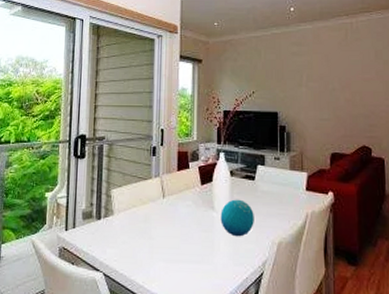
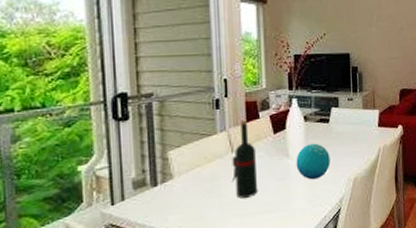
wine bottle: none [161,169,184,244] -> present [231,120,257,198]

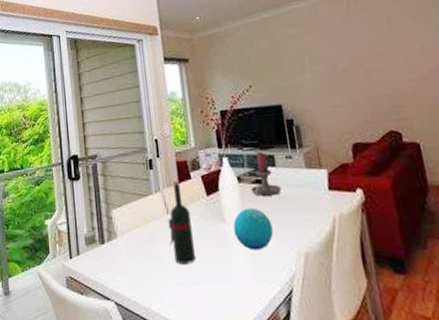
candle holder: none [315,94,341,133] -> present [251,151,281,196]

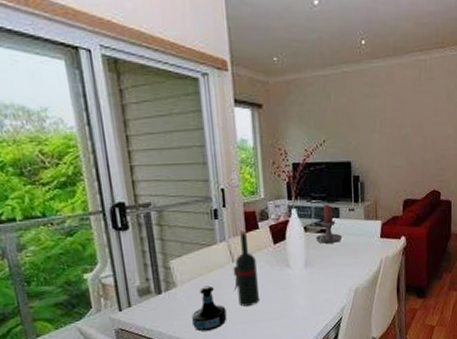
tequila bottle: none [131,238,164,289] -> present [192,285,227,331]
decorative orb: present [233,207,274,251] -> none [297,254,331,290]

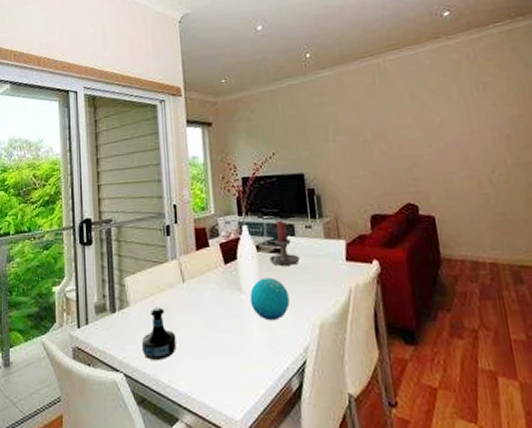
wine bottle: present [233,230,259,307] -> none [183,248,210,335]
decorative orb: none [297,254,331,290] -> present [249,277,290,321]

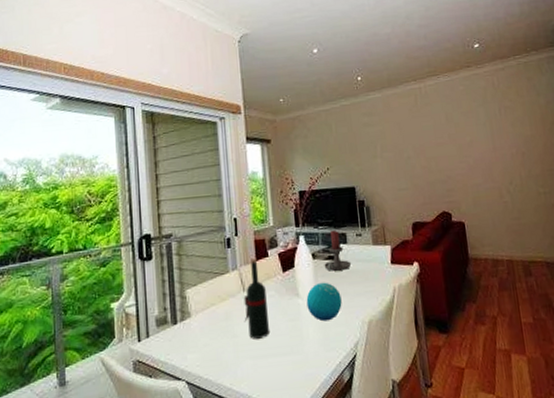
tequila bottle: present [142,307,177,360] -> none [204,316,238,366]
wine bottle: none [183,248,210,335] -> present [243,258,269,339]

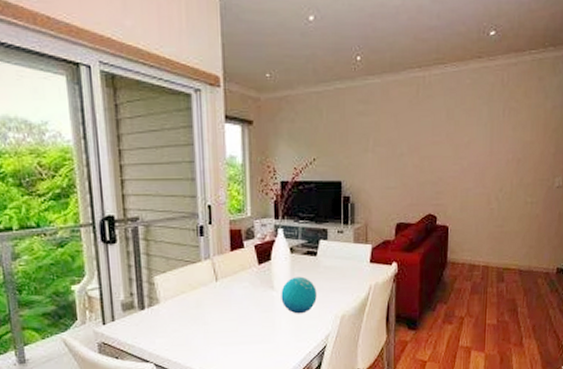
wine bottle: present [243,258,269,339] -> none [215,249,241,327]
candle holder: present [324,230,351,271] -> none [302,225,329,266]

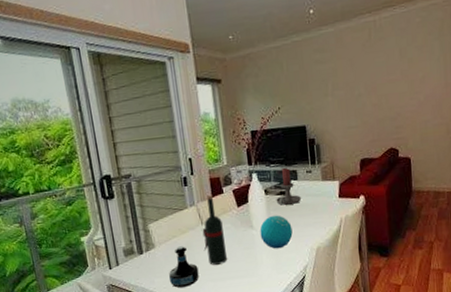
tequila bottle: none [173,304,208,351] -> present [169,246,199,288]
wine bottle: none [215,249,241,327] -> present [202,195,227,265]
candle holder: none [302,225,329,266] -> present [276,167,301,205]

